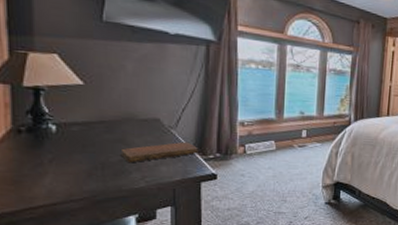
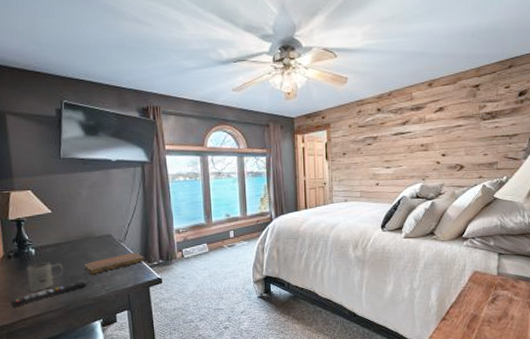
remote control: none [16,168,122,192] -> present [10,281,87,307]
mug: none [42,142,94,177] -> present [26,262,64,292]

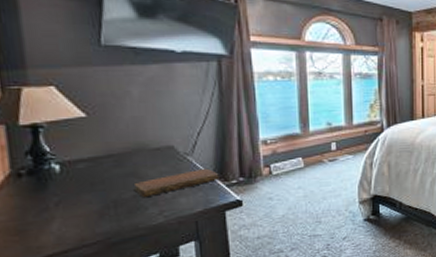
remote control: present [10,281,87,307] -> none [20,205,137,242]
mug: present [26,262,64,292] -> none [46,182,104,222]

